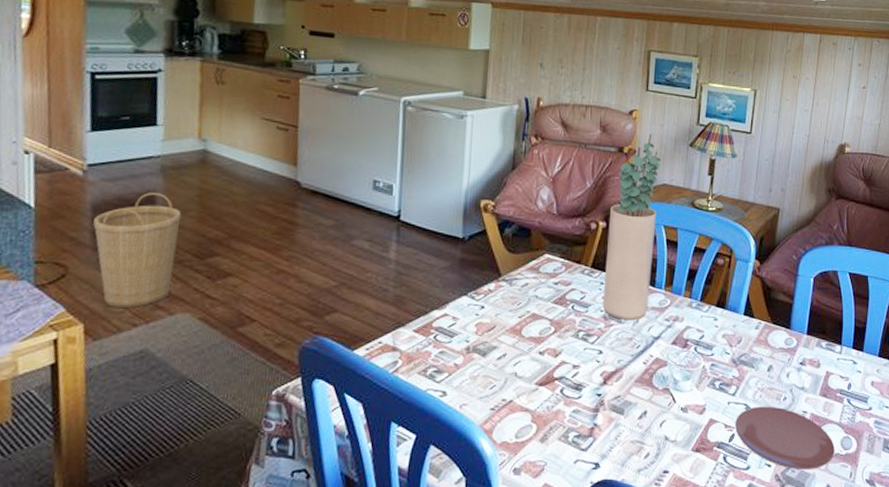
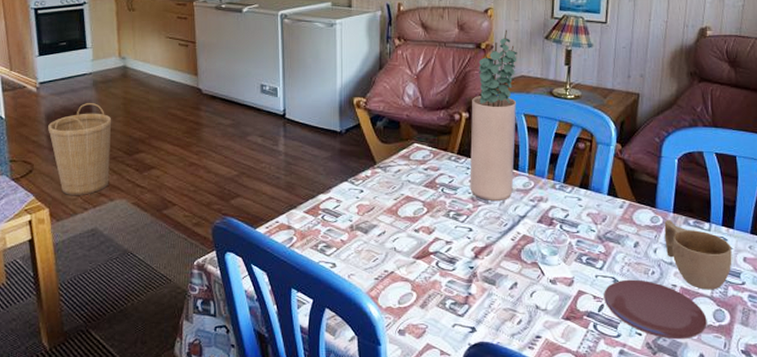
cup: none [798,342,861,416] -> present [664,220,732,290]

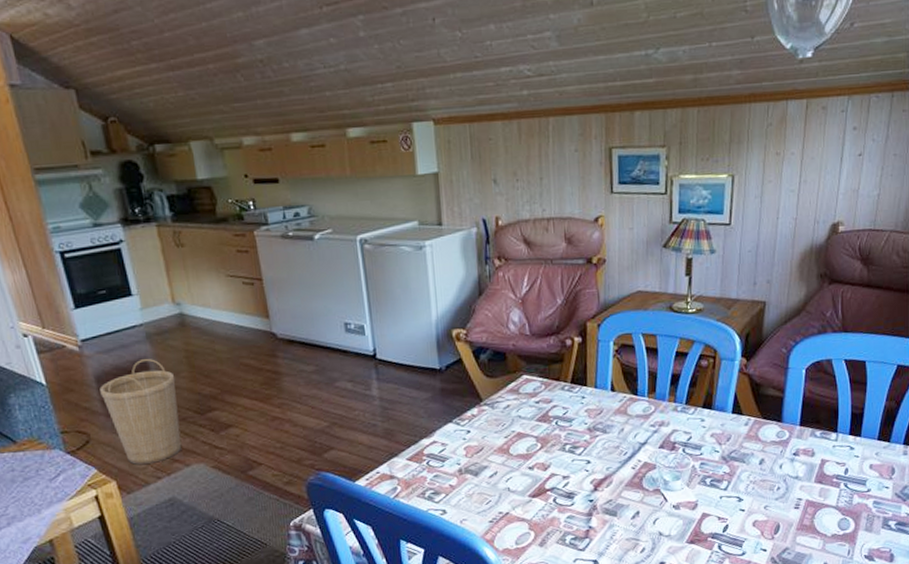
vase: present [469,29,517,200] -> none [584,240,634,430]
plate: present [604,279,707,340] -> none [728,496,832,552]
cup: present [664,220,732,290] -> none [790,433,858,501]

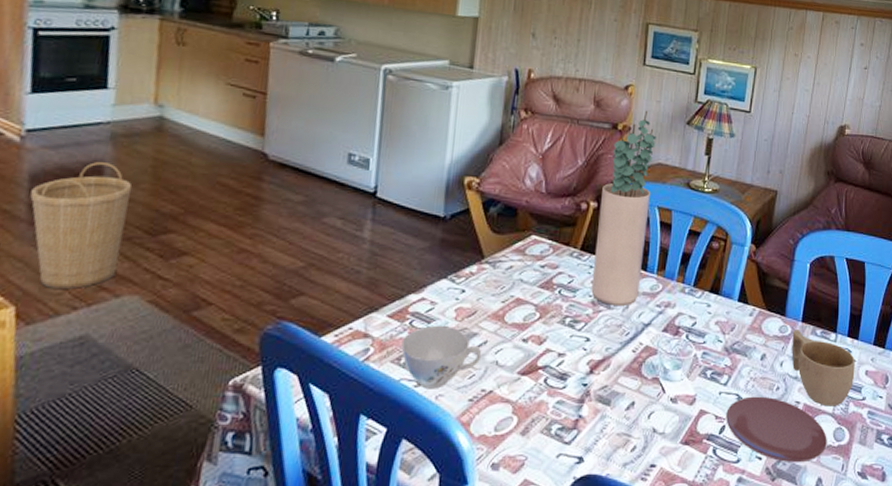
teacup: none [423,462,495,516] -> present [401,325,482,389]
vase: none [584,240,634,430] -> present [591,110,656,305]
plate: none [728,496,832,552] -> present [726,396,827,463]
cup: none [790,433,858,501] -> present [791,330,855,407]

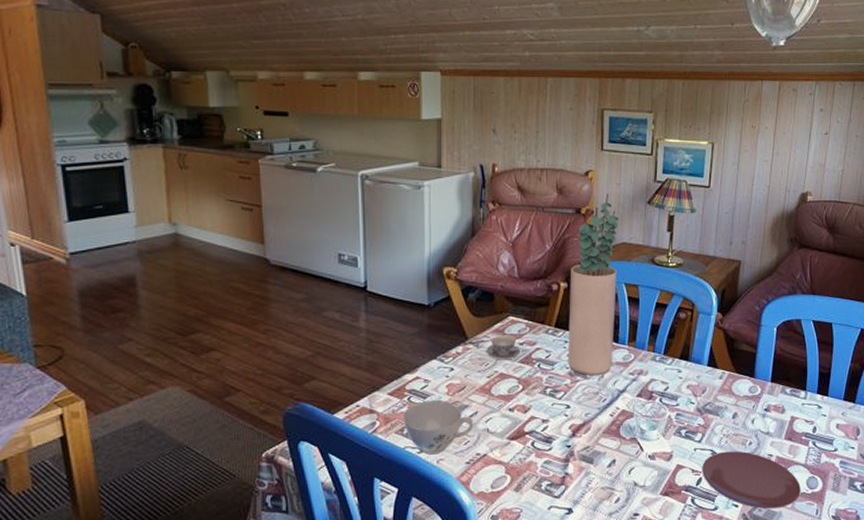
basket: present [30,161,133,290] -> none [82,275,162,385]
teacup: none [504,255,542,284] -> present [487,335,521,360]
cup: present [791,330,855,407] -> none [762,389,826,458]

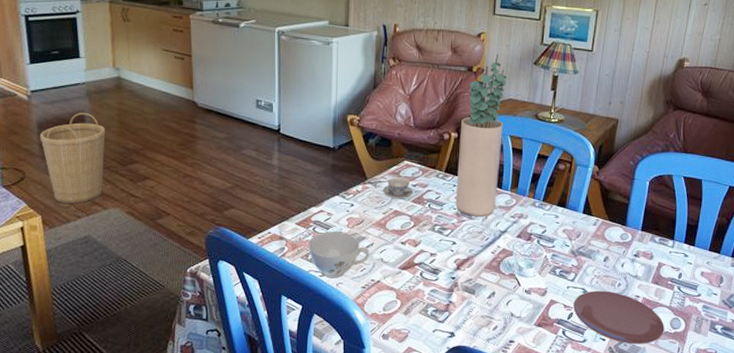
basket: none [82,275,162,385] -> present [40,112,106,205]

